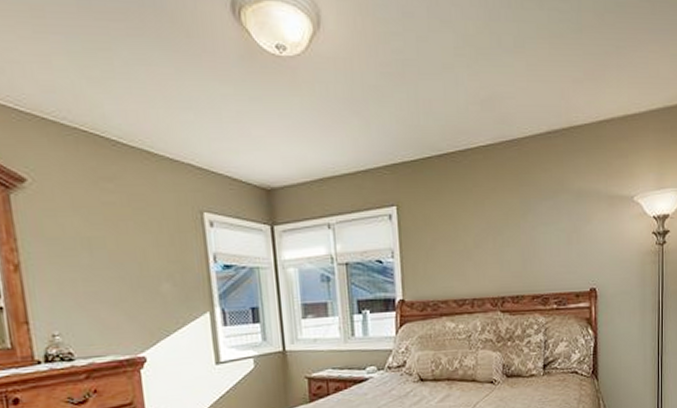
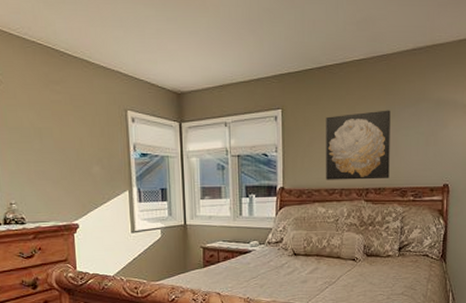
wall art: none [450,203,528,289] -> present [326,110,391,180]

